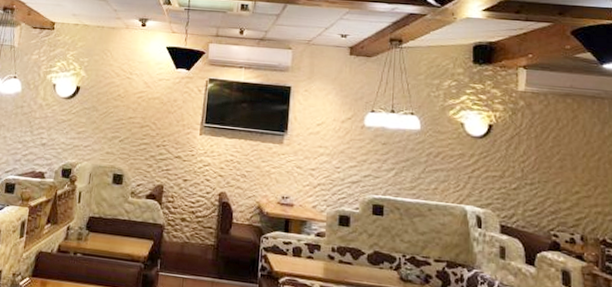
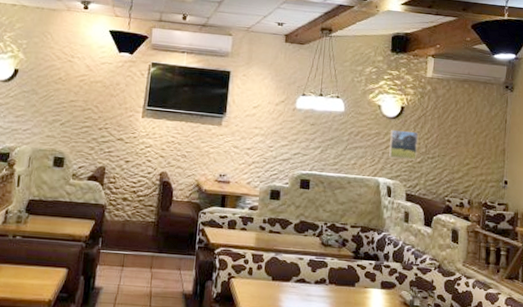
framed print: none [477,150,511,185] -> present [389,129,418,159]

